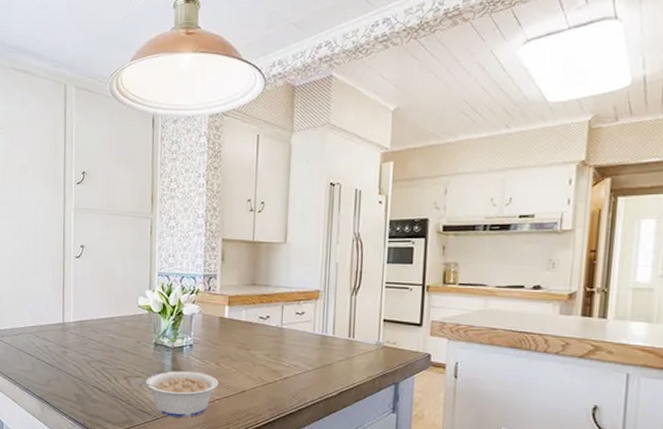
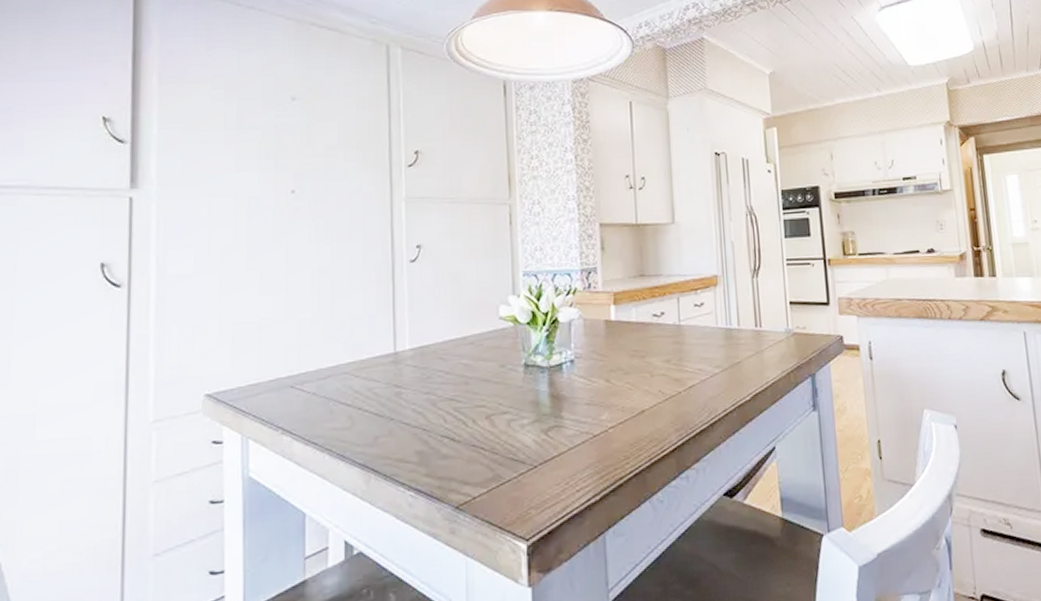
legume: present [132,371,219,418] -> none [496,394,611,462]

